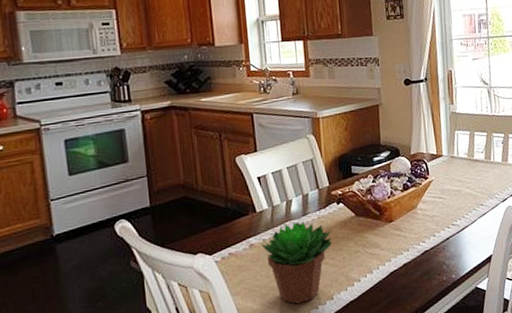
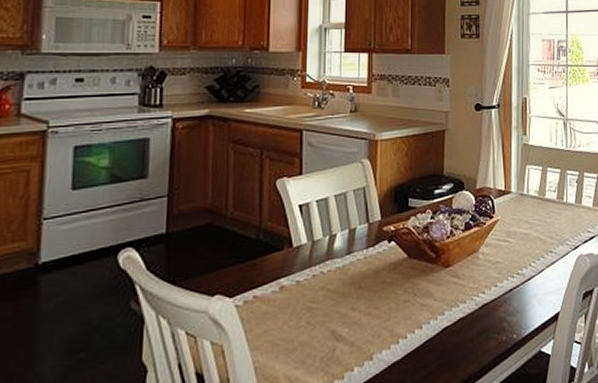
succulent plant: present [261,220,332,304] -> none [294,260,378,364]

